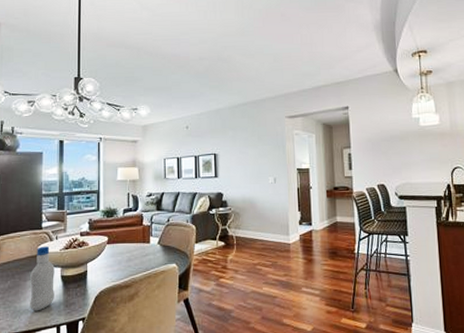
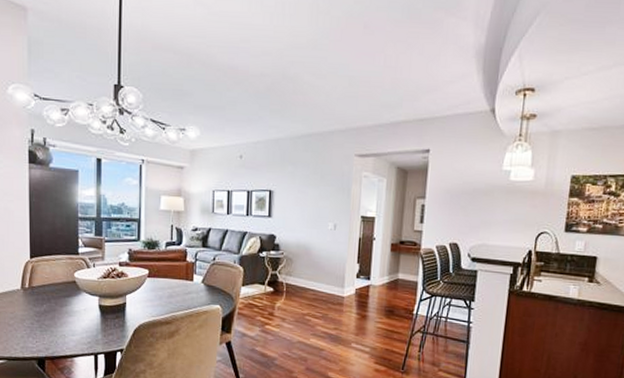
bottle: present [30,246,55,311] -> none [67,273,92,338]

